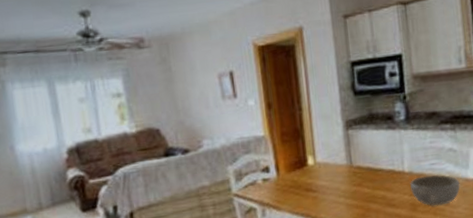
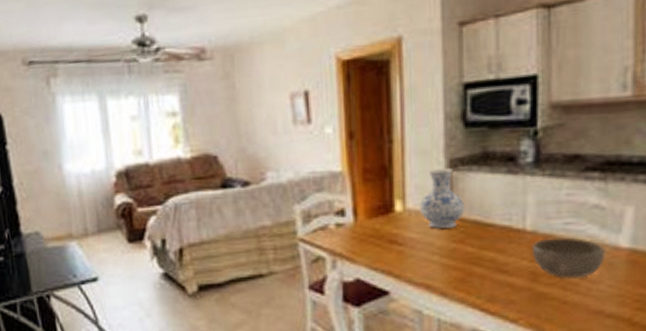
vase: none [326,128,360,177] -> present [420,168,464,230]

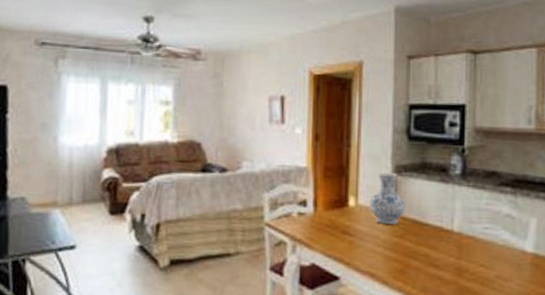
bowl: present [532,237,605,278] -> none [458,239,515,276]

